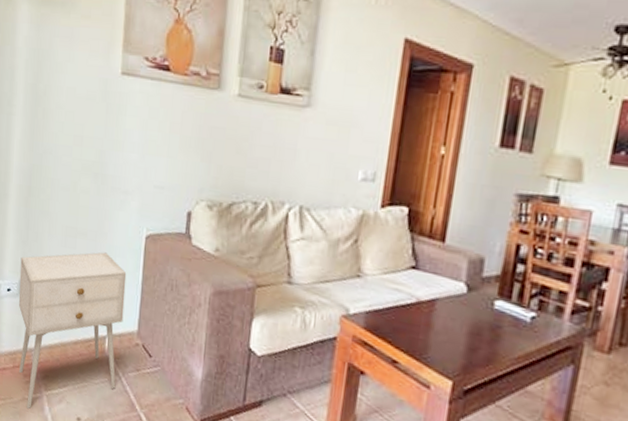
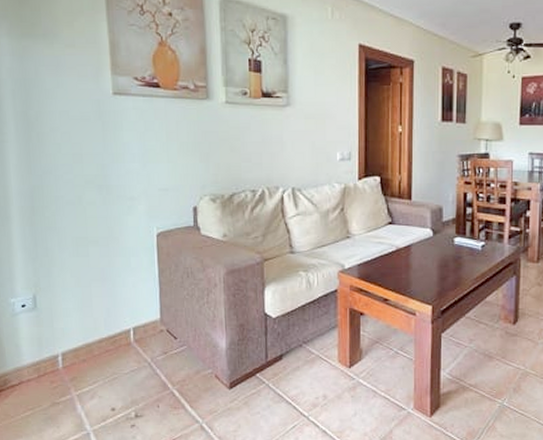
nightstand: present [18,252,127,409] -> none [32,255,146,411]

